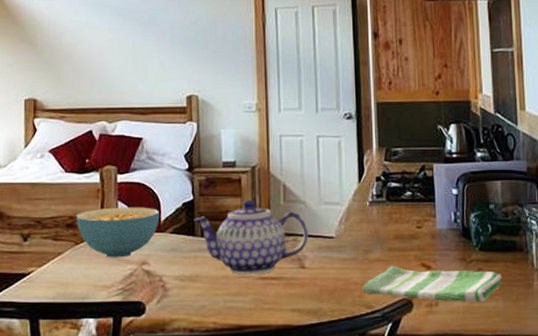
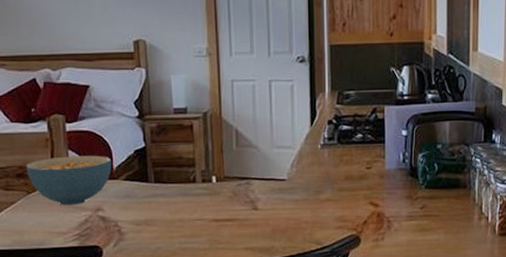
teapot: present [194,200,309,275] -> none [146,146,261,218]
dish towel: present [362,266,503,302] -> none [313,205,446,236]

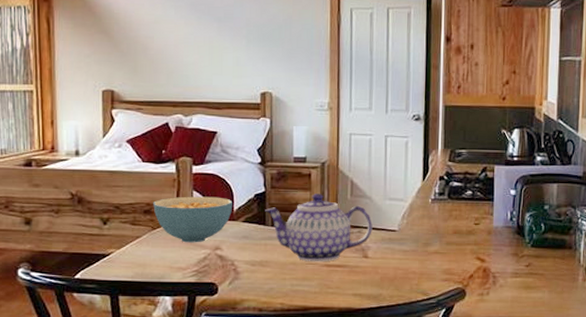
teapot: none [146,146,261,218] -> present [265,194,373,262]

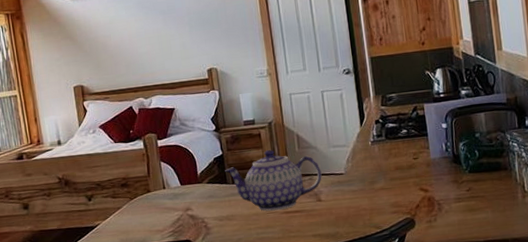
cereal bowl: present [153,196,232,243] -> none [128,164,197,208]

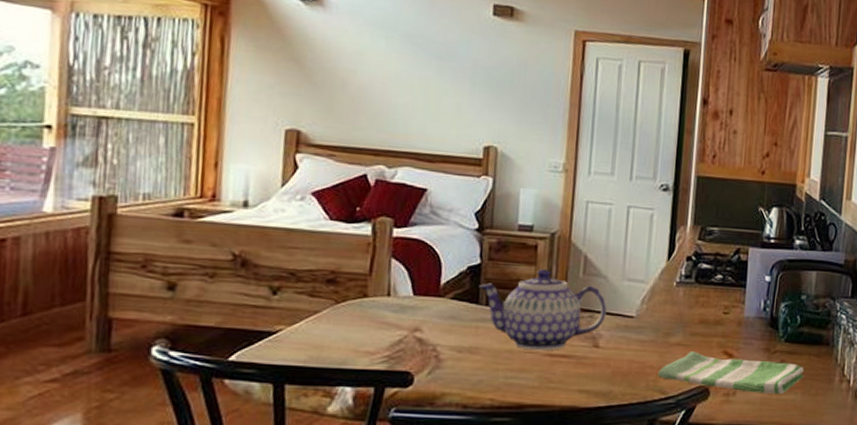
dish towel: none [371,189,491,218] -> present [658,351,804,394]

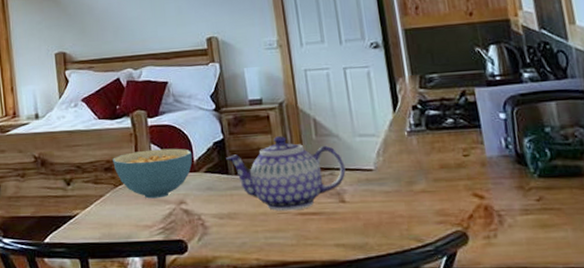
cereal bowl: none [339,264,440,322] -> present [113,148,193,199]
dish towel: present [658,351,804,394] -> none [409,197,571,233]

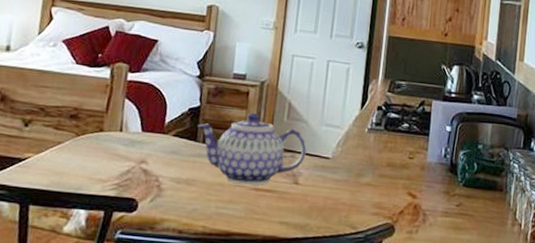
cereal bowl: present [113,148,193,199] -> none [80,103,165,155]

